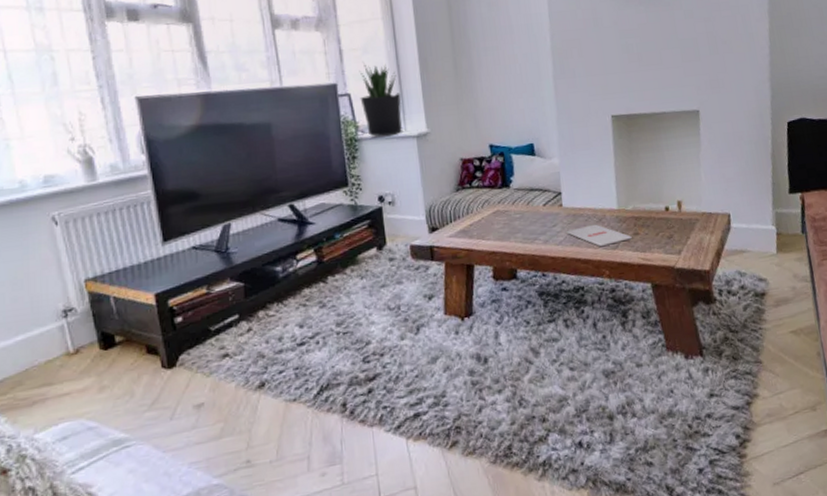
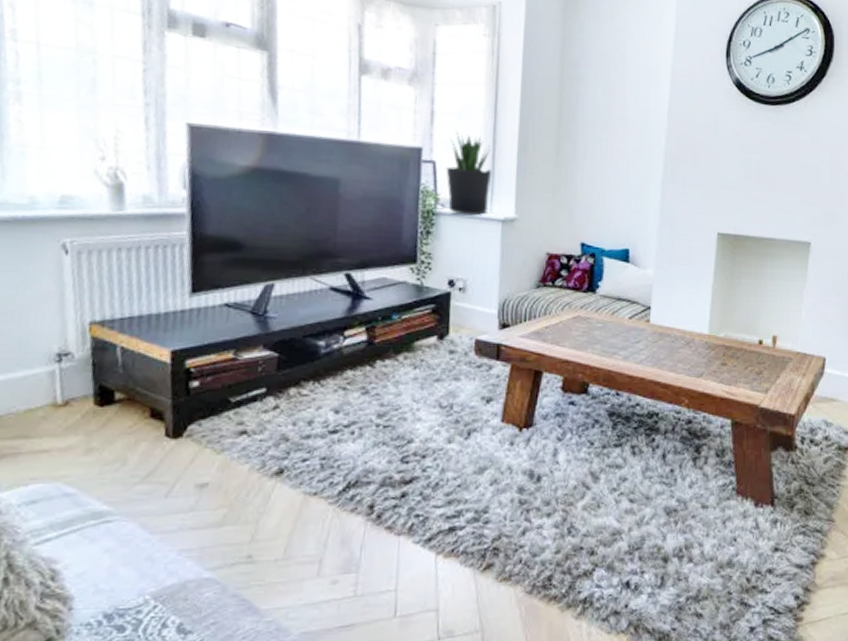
magazine: present [566,224,632,247] -> none [649,347,719,373]

